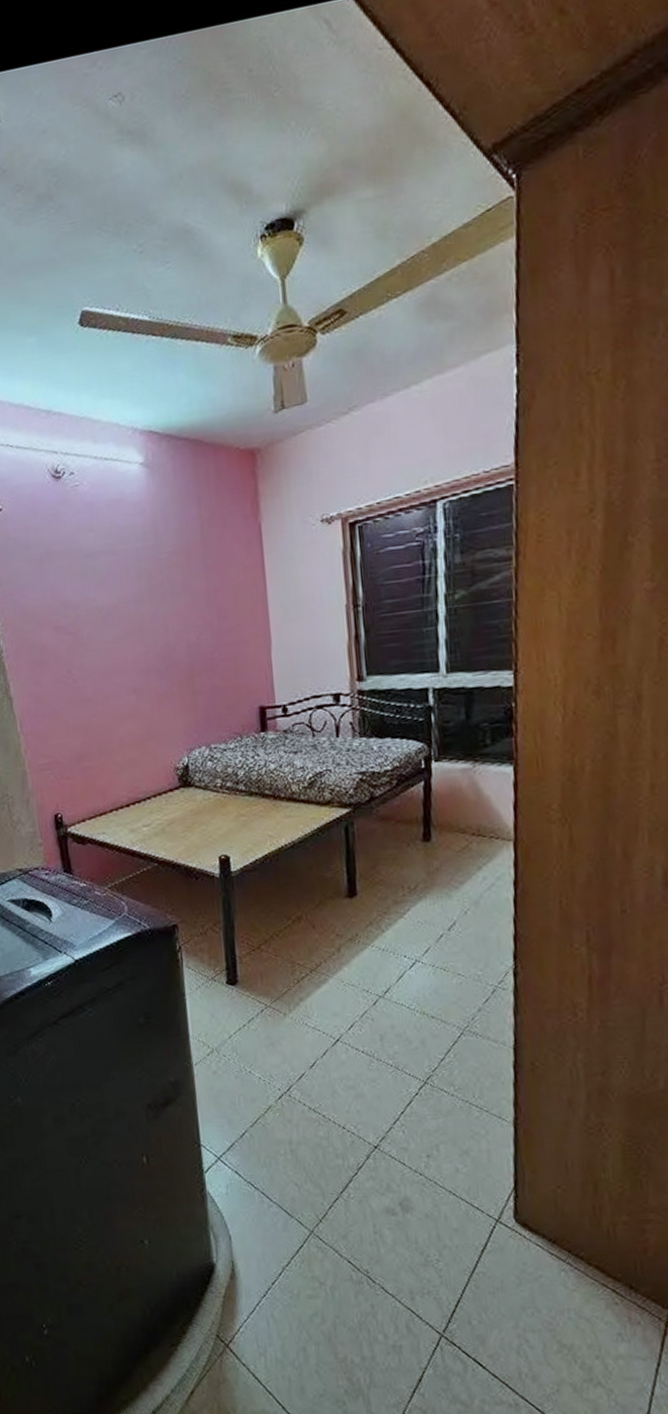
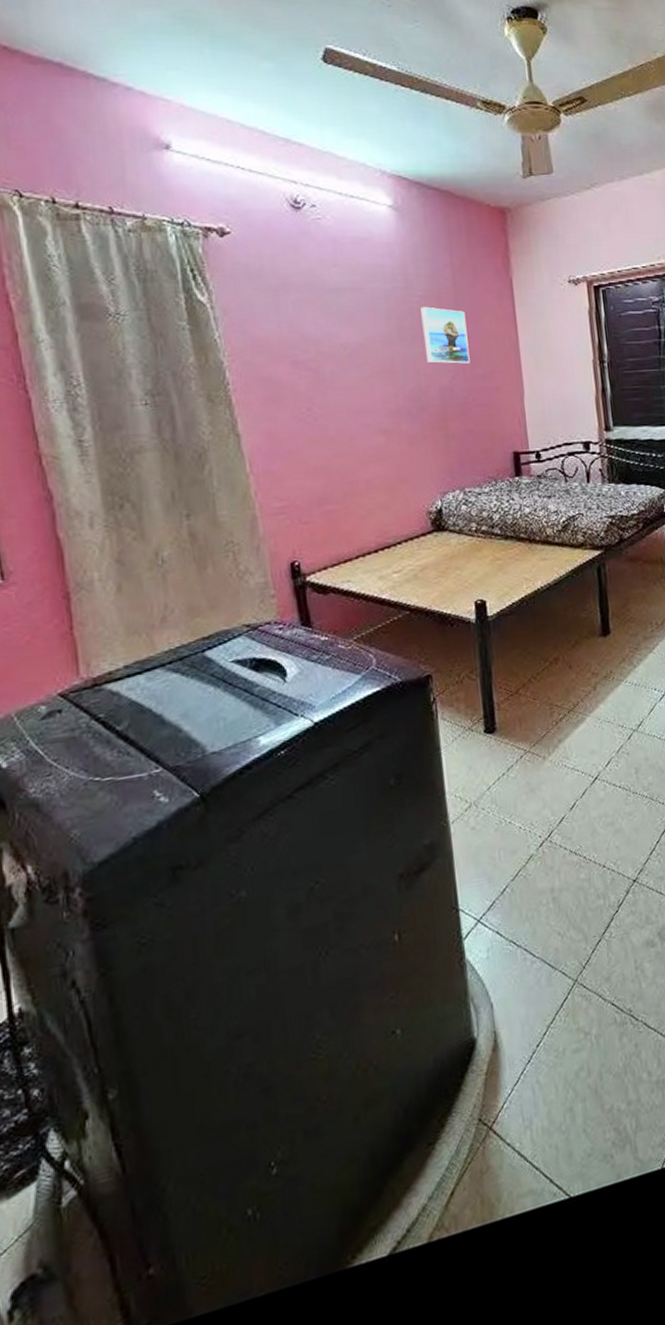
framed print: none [170,562,217,620] -> present [420,306,470,364]

